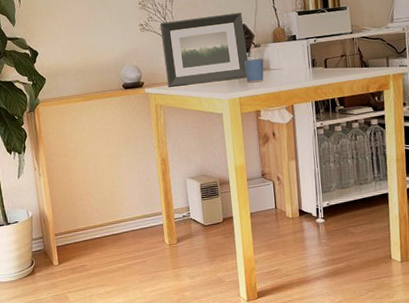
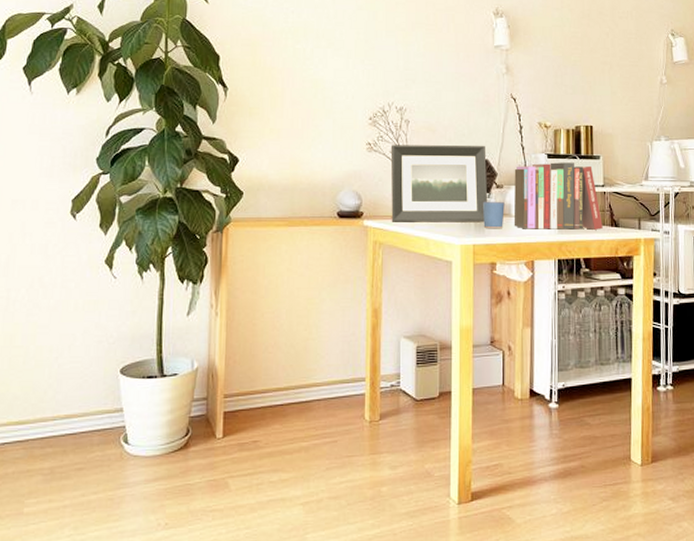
books: none [269,16,354,80] -> present [513,162,603,230]

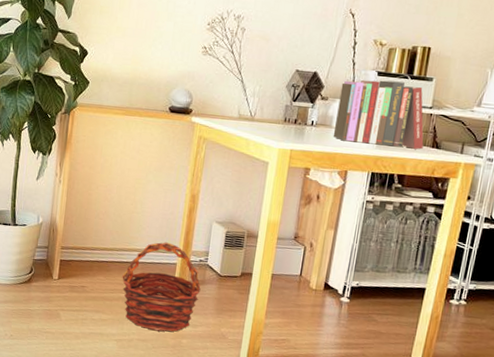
basket: none [302,369,396,483] -> present [122,242,201,332]
picture frame: present [390,145,488,223] -> none [217,50,316,131]
mug: present [483,201,505,229] -> none [303,110,327,138]

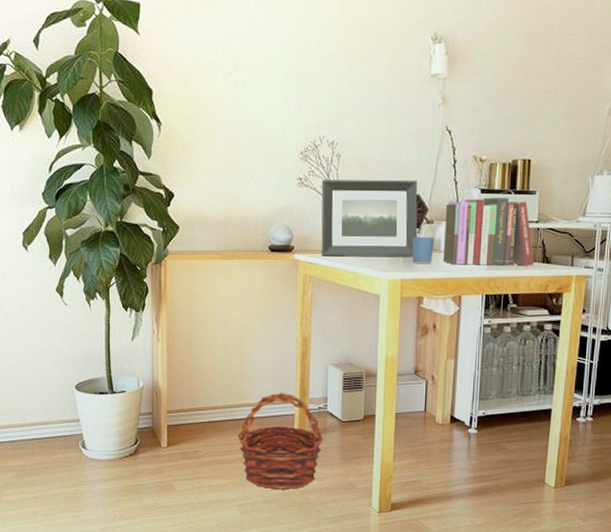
picture frame: none [217,50,316,131] -> present [321,179,418,258]
mug: none [303,110,327,138] -> present [412,236,434,264]

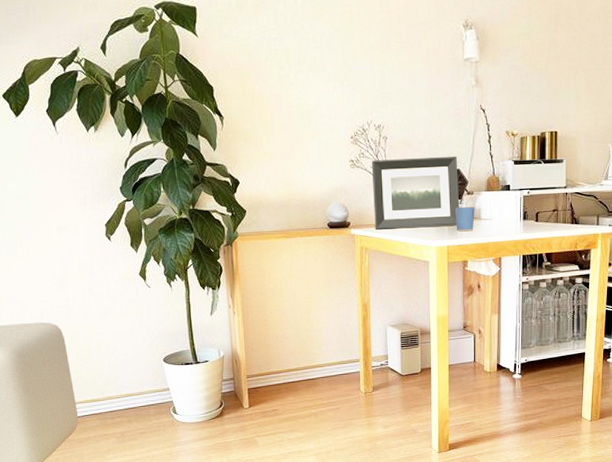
basket: present [237,392,323,490] -> none [310,353,386,439]
books: present [442,197,534,266] -> none [483,167,564,230]

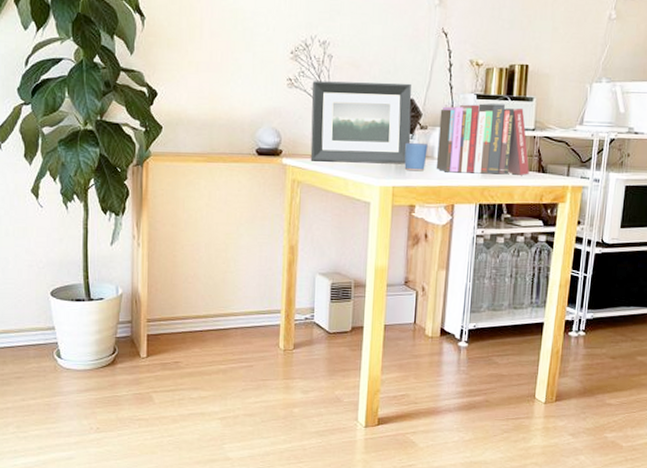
books: none [483,167,564,230] -> present [436,103,529,175]

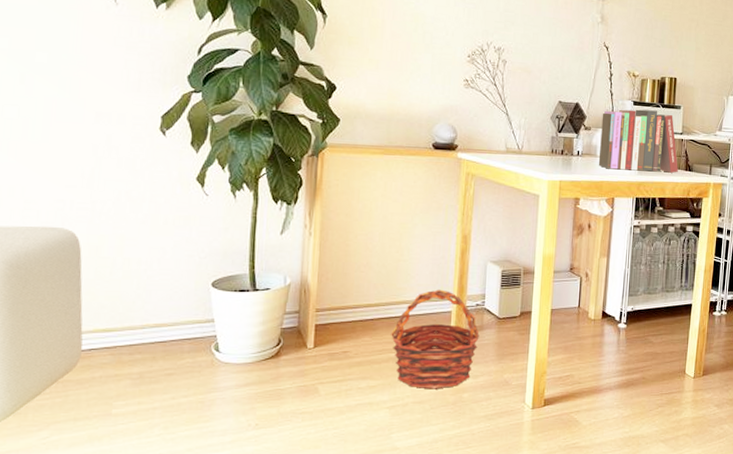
basket: none [220,302,309,403] -> present [391,289,480,390]
picture frame: present [310,81,412,164] -> none [484,83,578,161]
mug: present [404,142,428,172] -> none [570,141,591,168]

